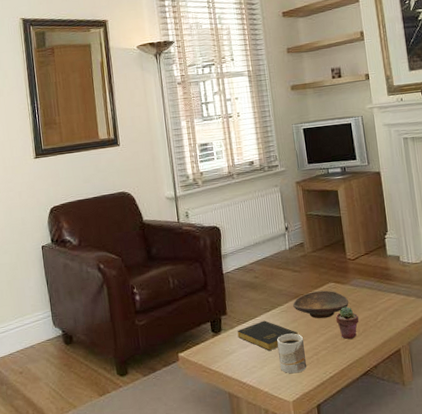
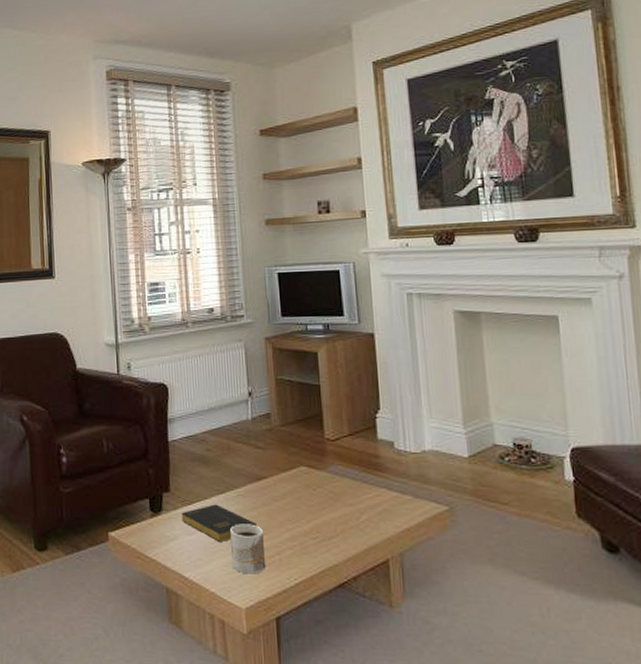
decorative bowl: present [293,290,349,319] -> none [253,475,325,510]
potted succulent: present [335,306,359,339] -> none [306,498,337,539]

